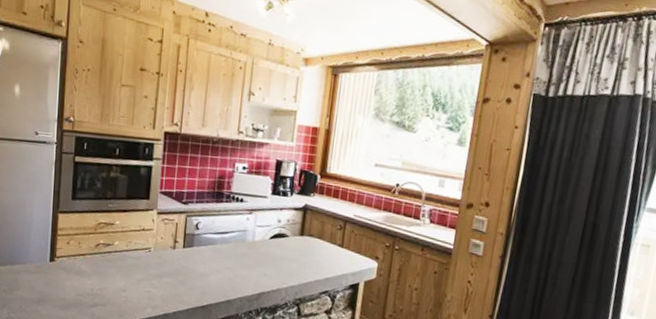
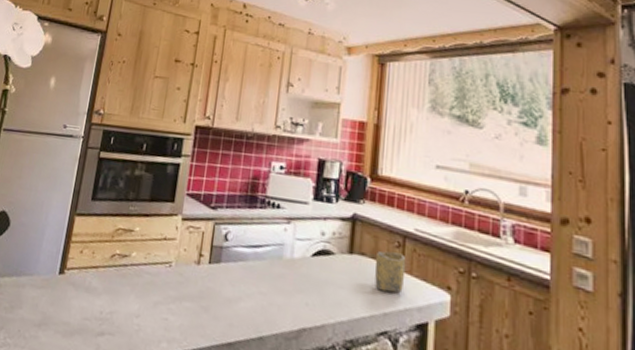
cup: none [320,233,346,263] -> present [374,251,406,293]

